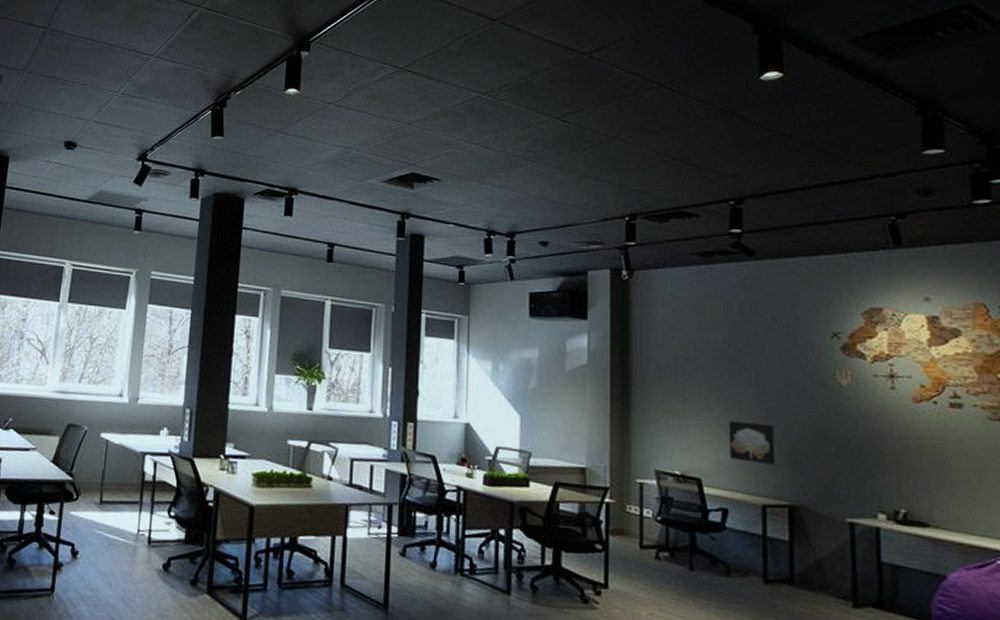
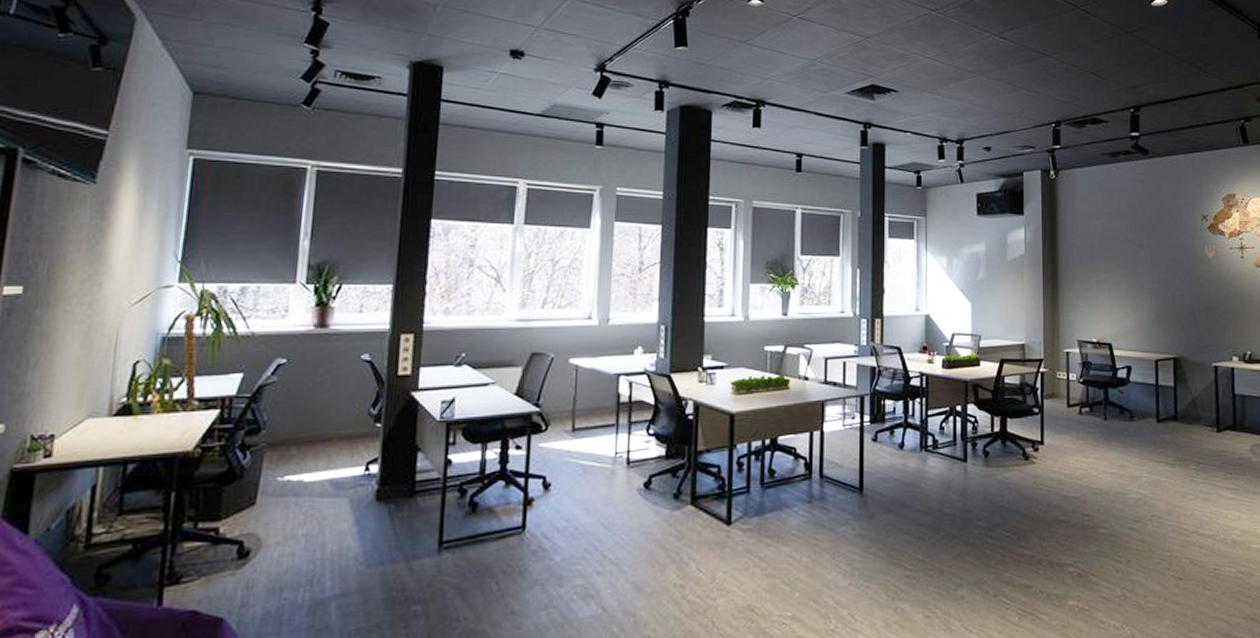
wall art: present [729,421,775,465] -> none [1131,293,1164,326]

